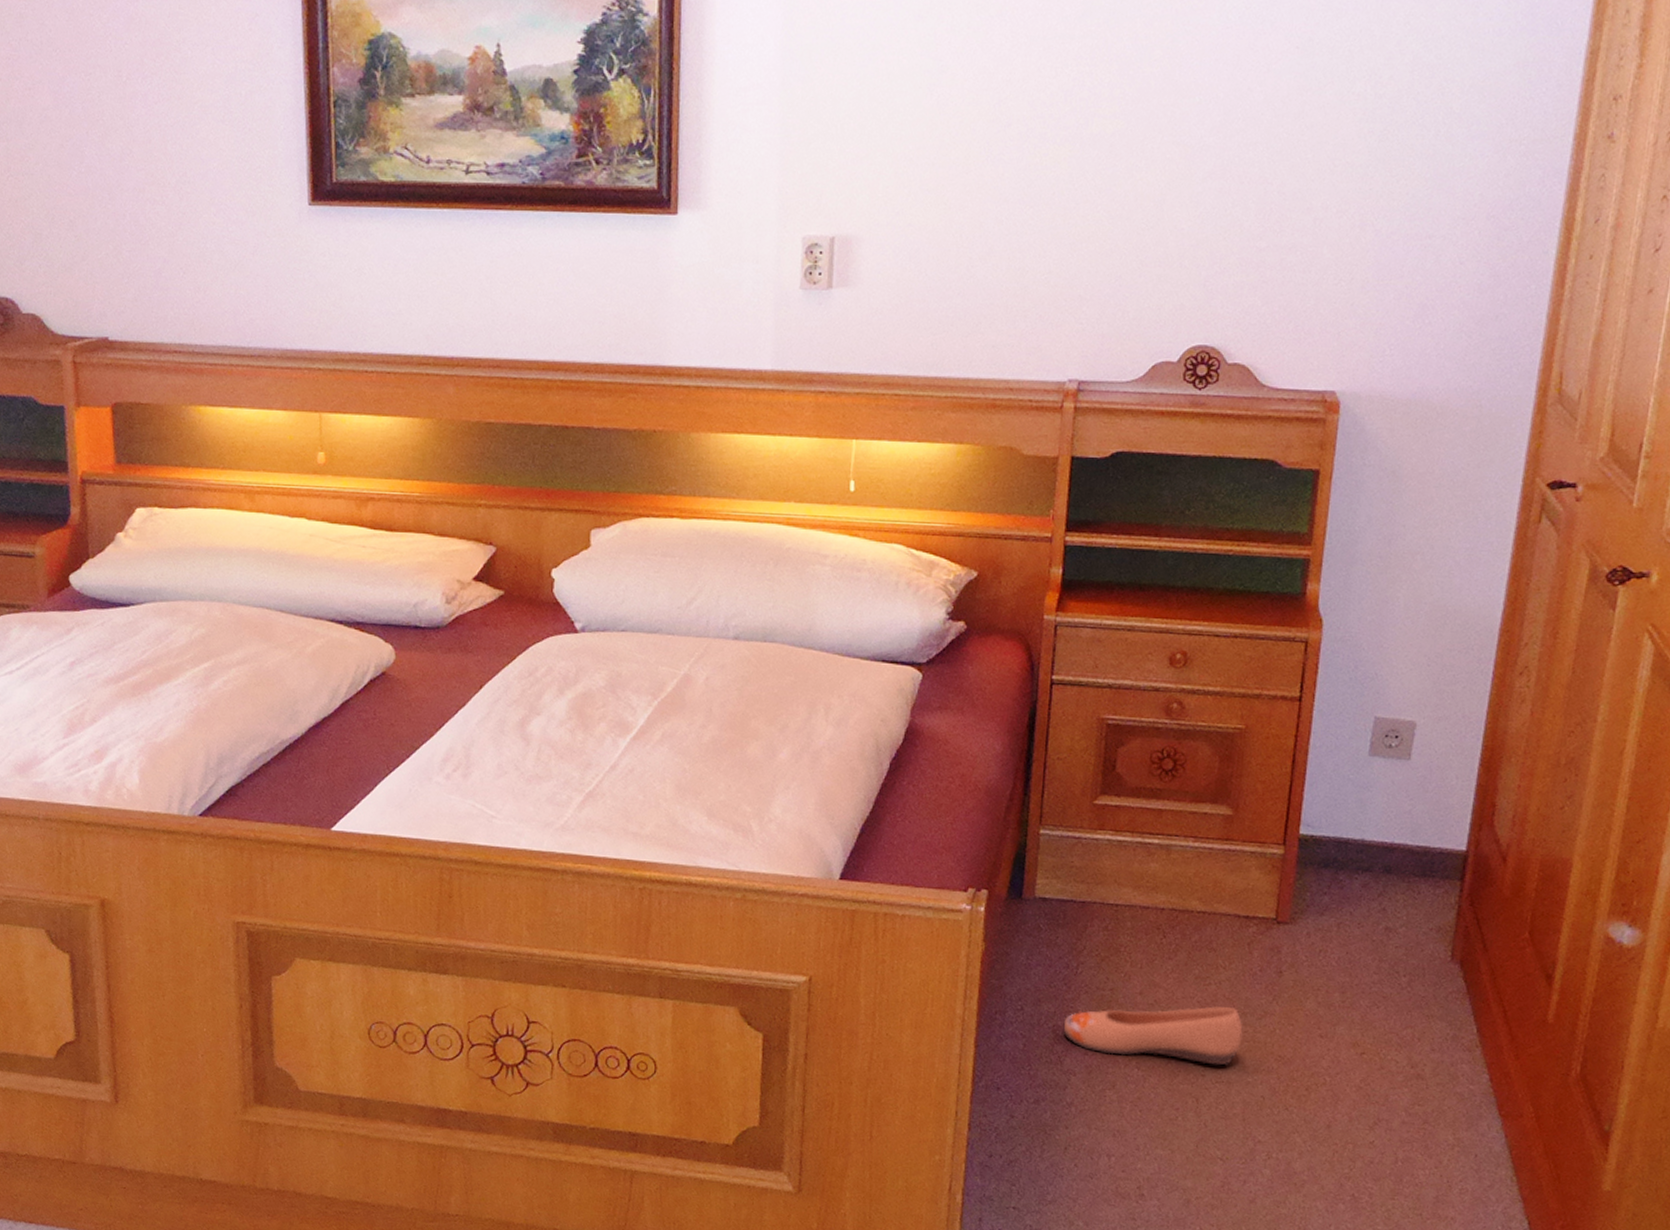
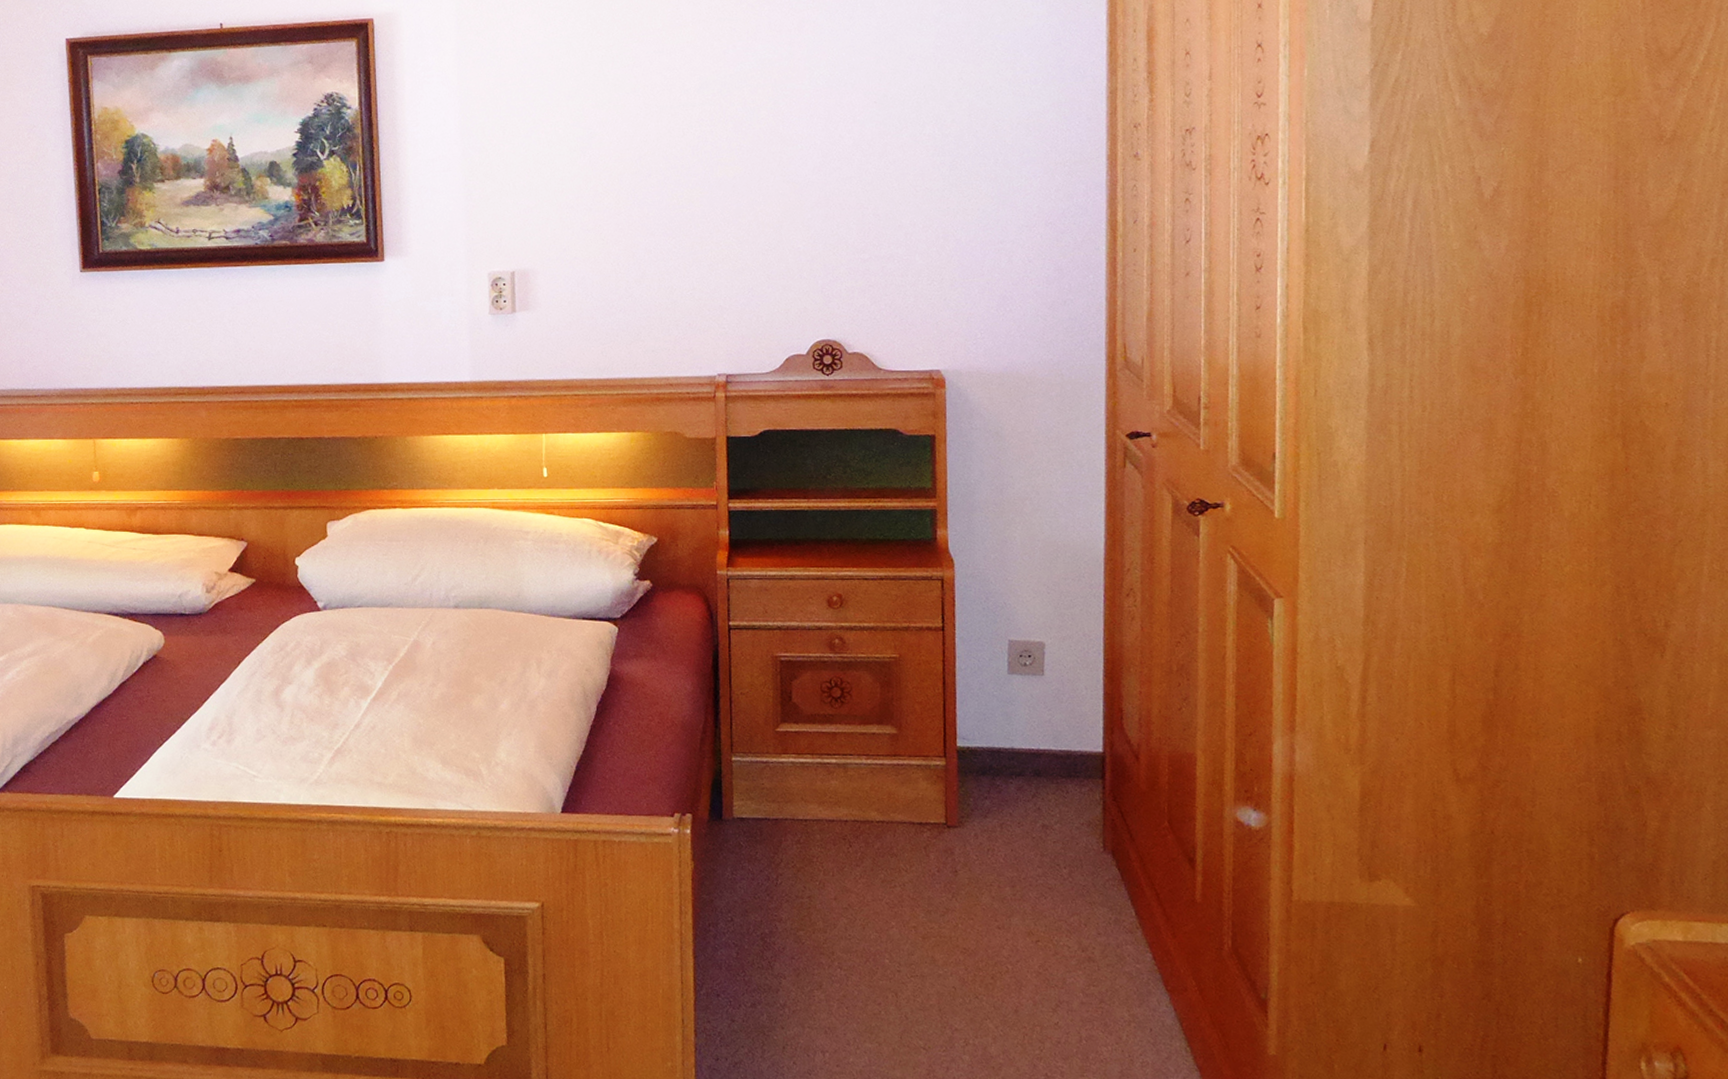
shoe: present [1064,1006,1243,1066] -> none [771,905,930,961]

